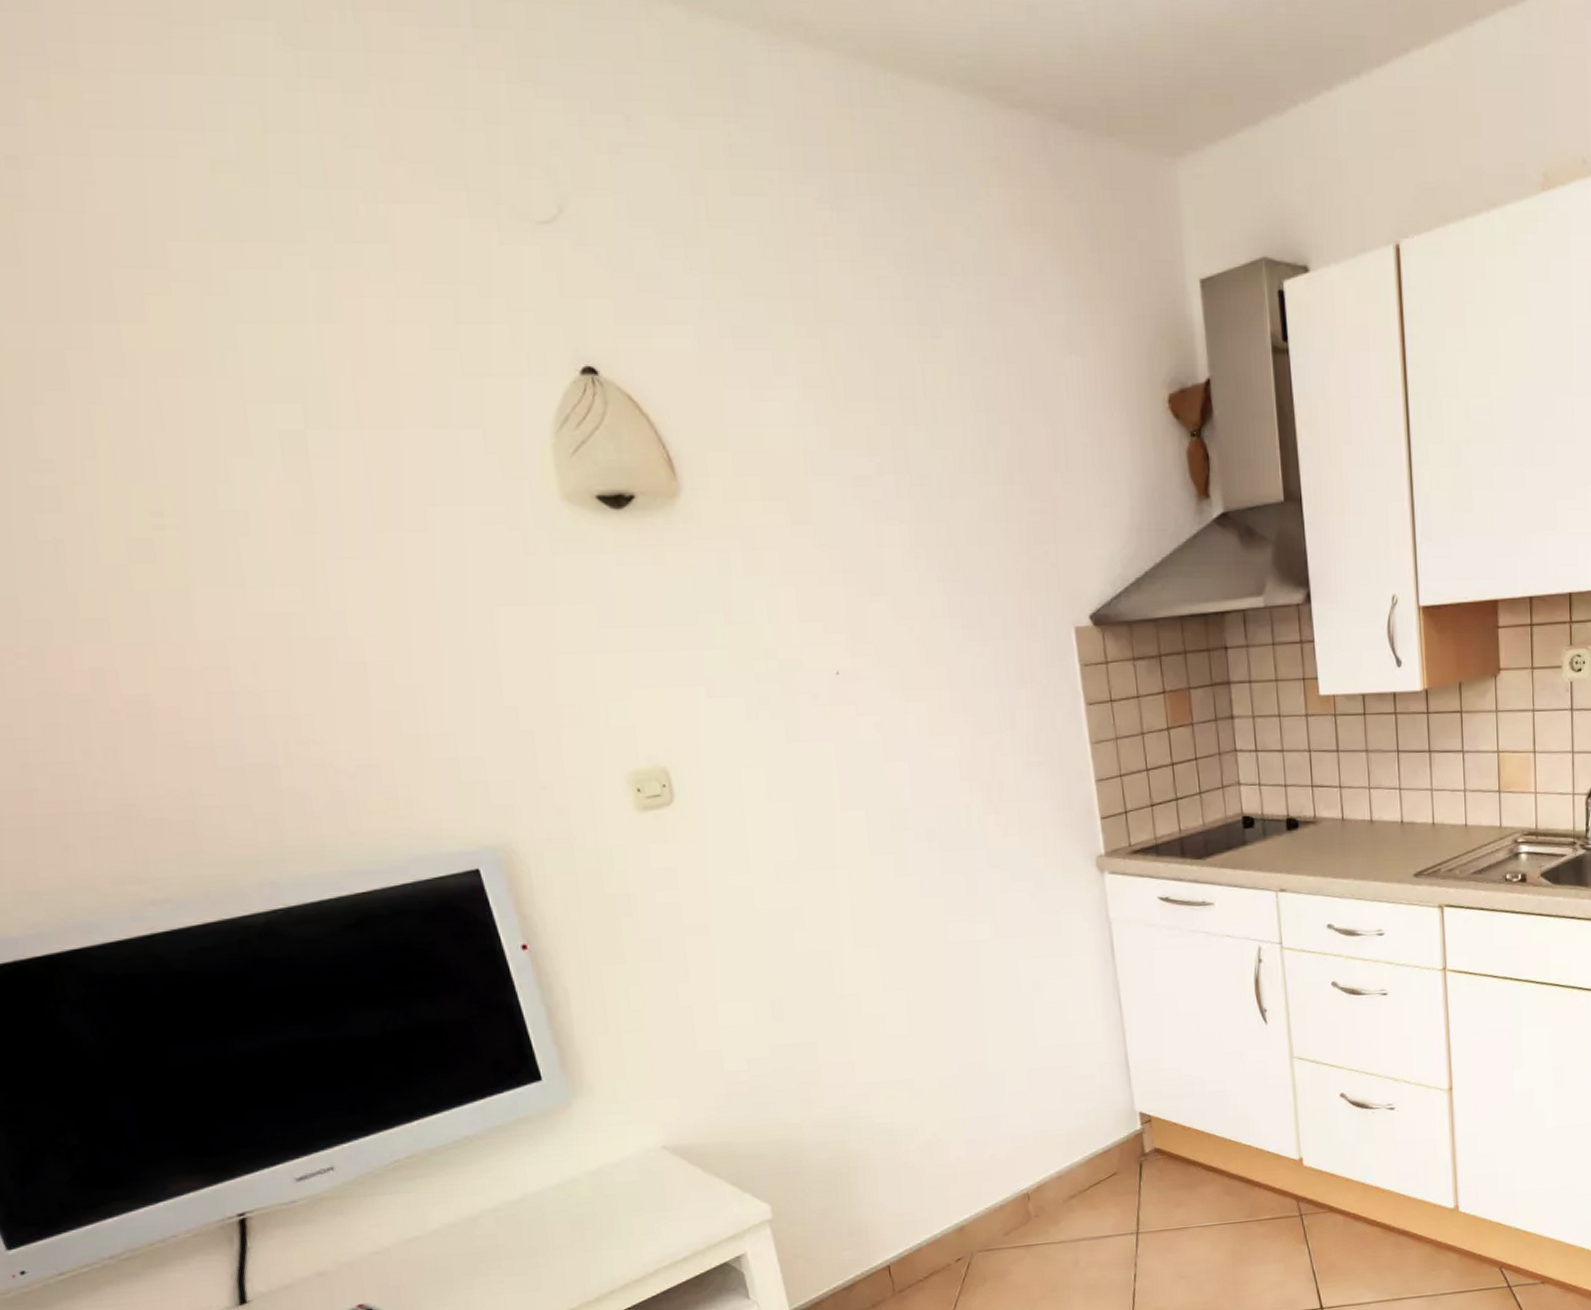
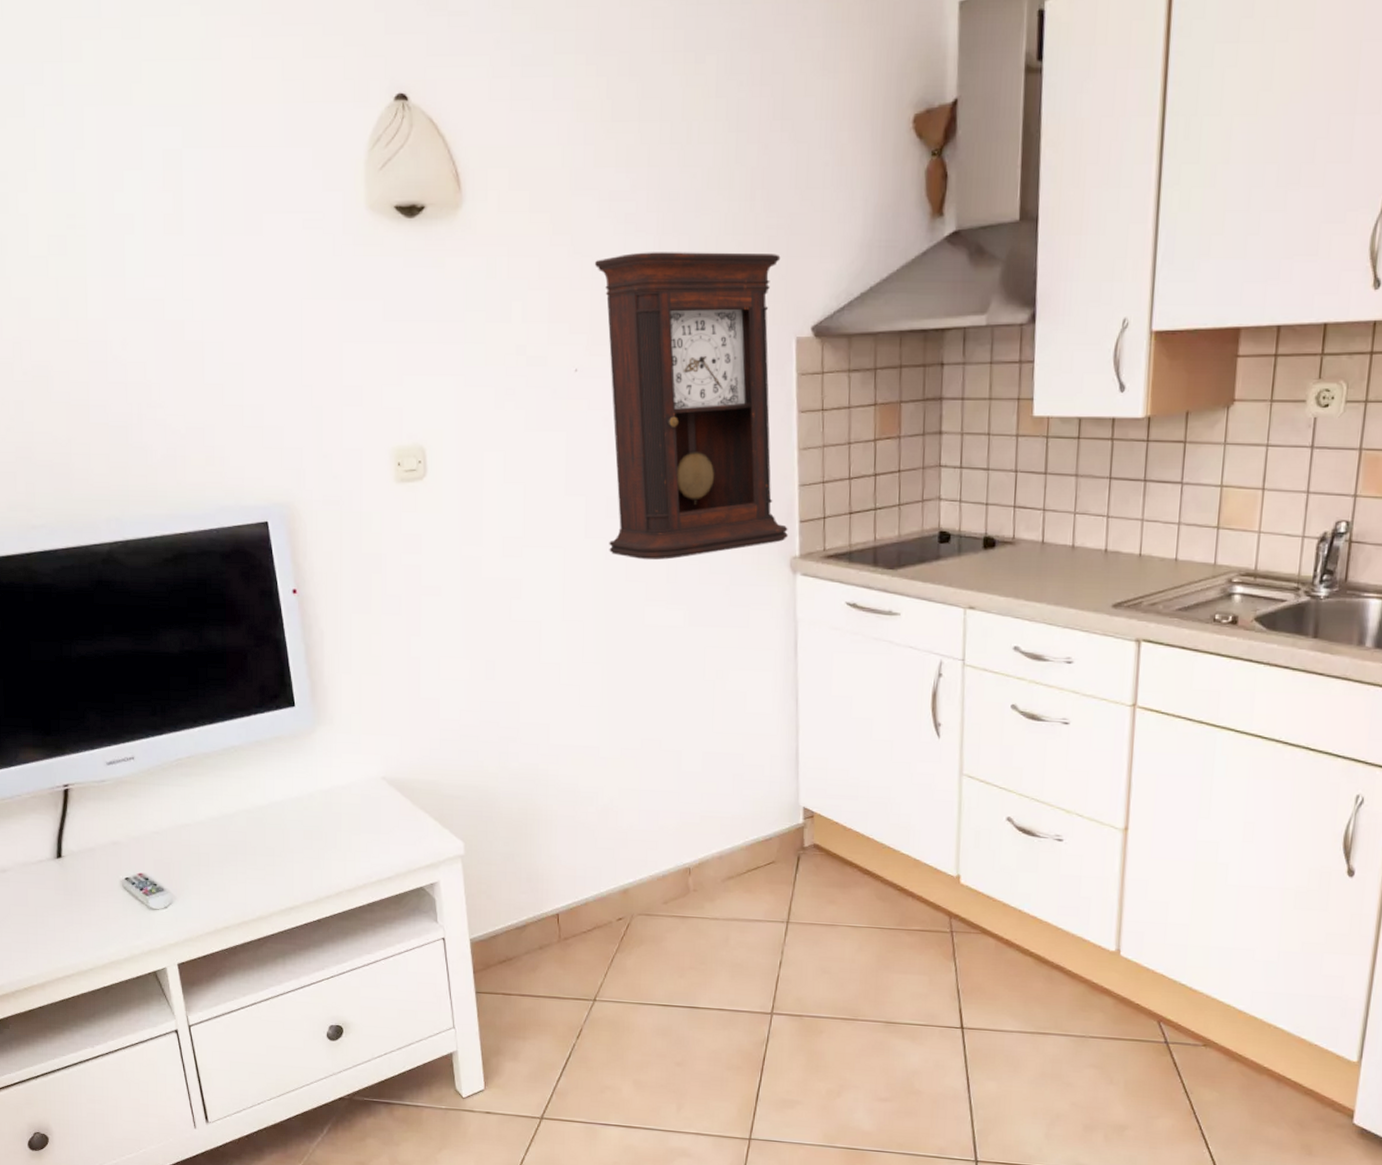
pendulum clock: none [844,539,1091,873] -> present [594,252,788,561]

